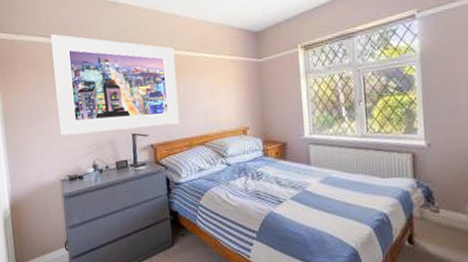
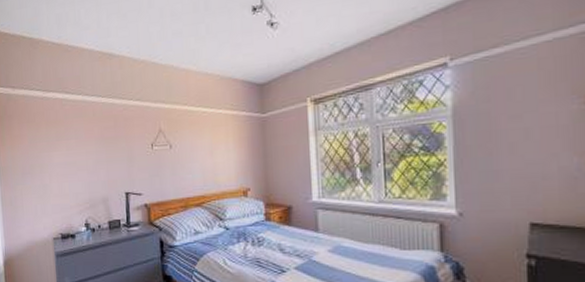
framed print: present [50,34,180,136] -> none [45,88,176,192]

